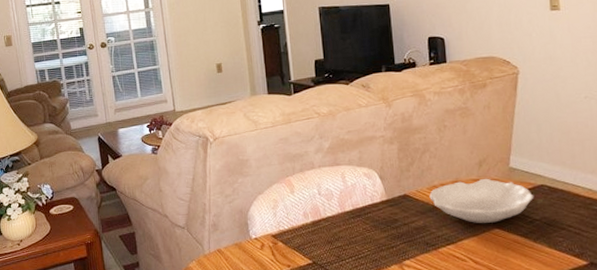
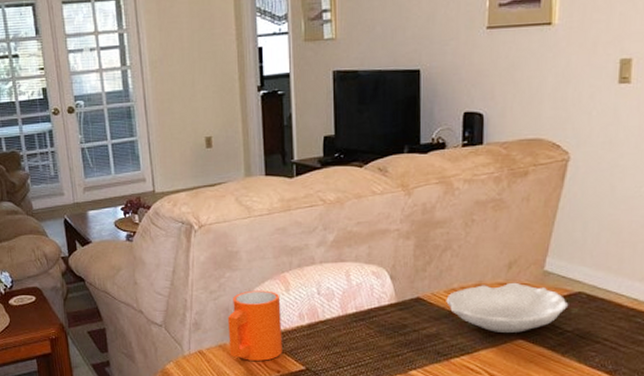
mug: none [242,193,291,257] -> present [228,290,283,361]

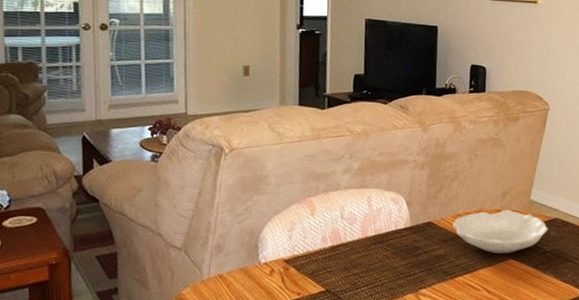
mug: present [228,290,283,361] -> none [251,214,306,284]

